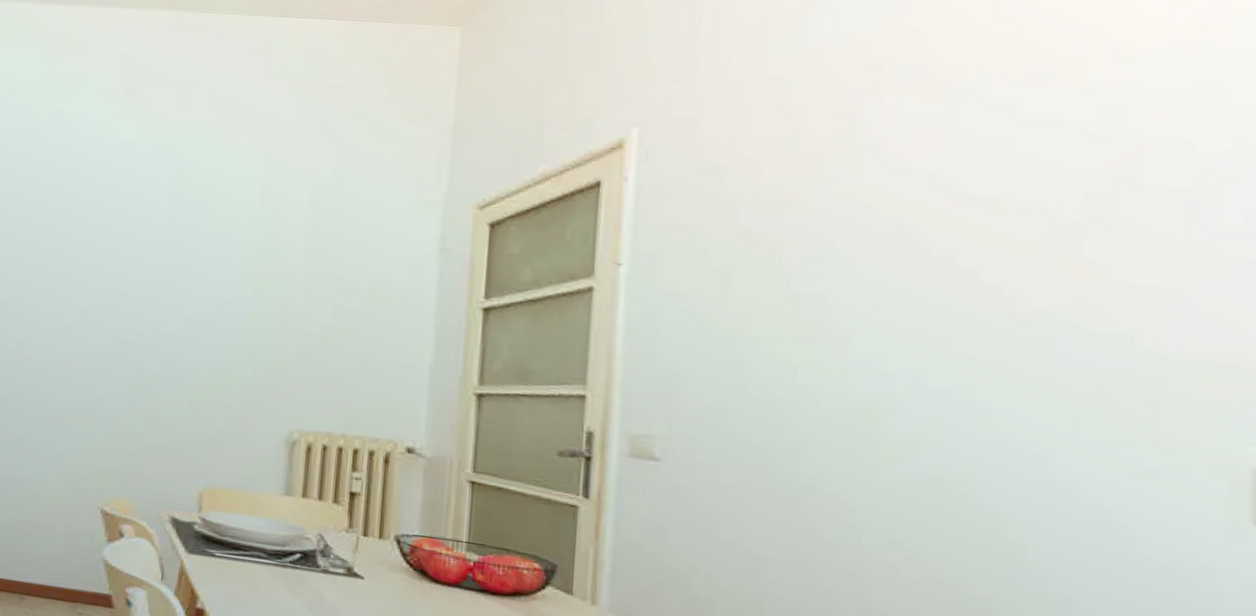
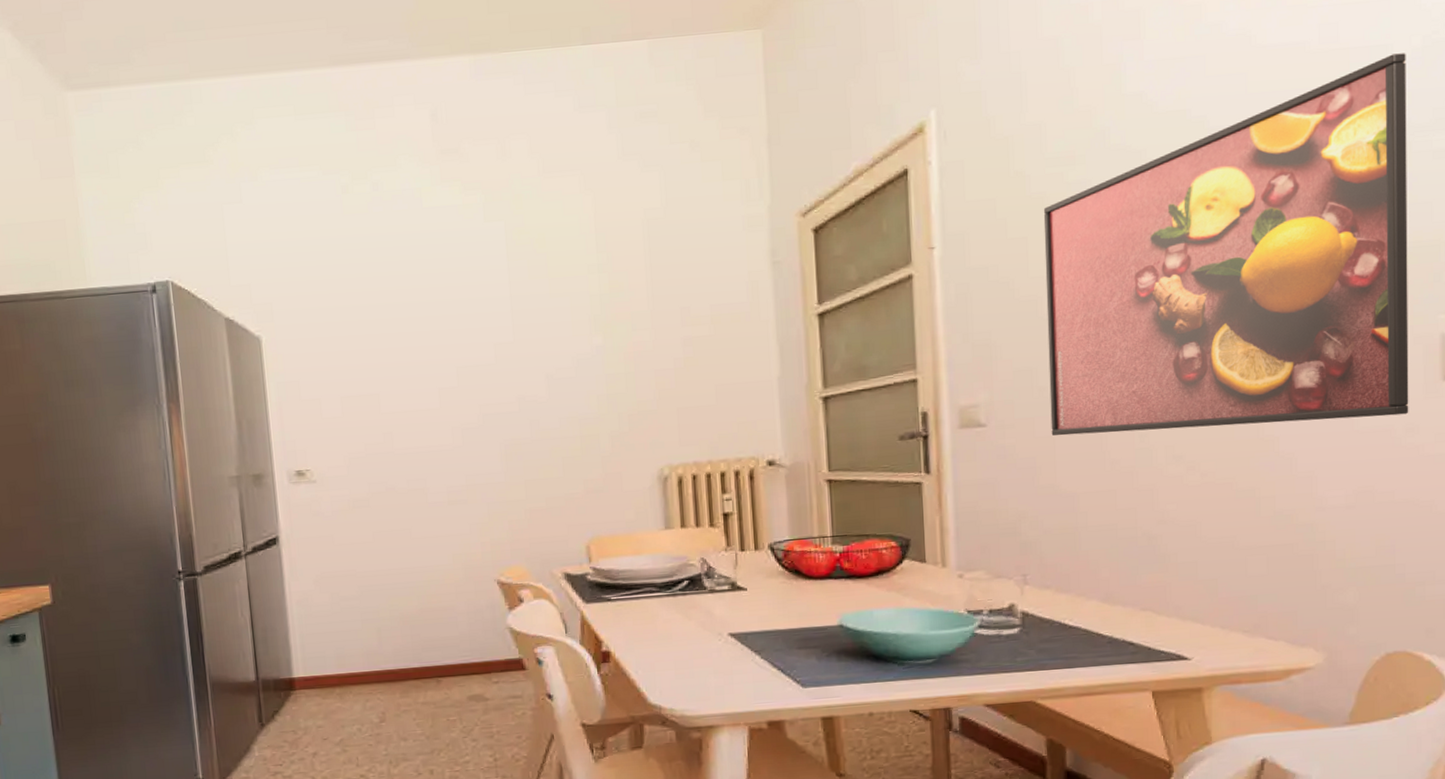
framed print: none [738,150,1212,554] -> present [1043,53,1409,436]

